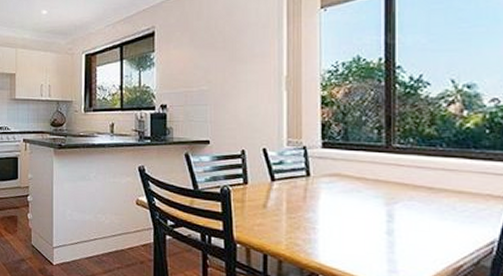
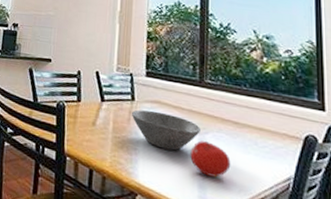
bowl: none [308,185,388,226] -> present [132,109,200,151]
fruit: none [377,211,425,249] -> present [190,140,231,178]

